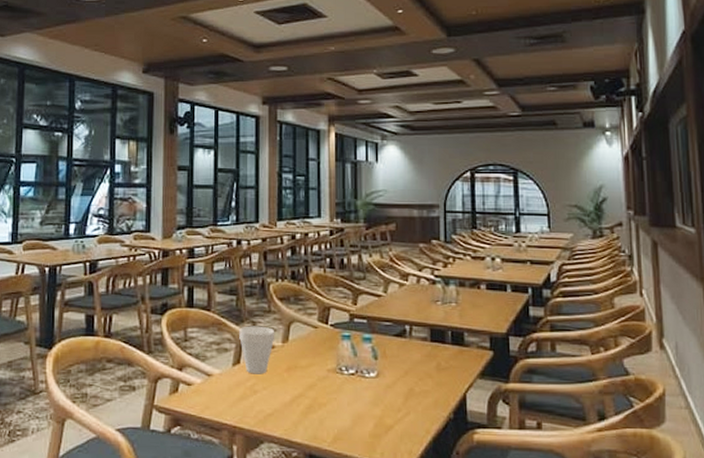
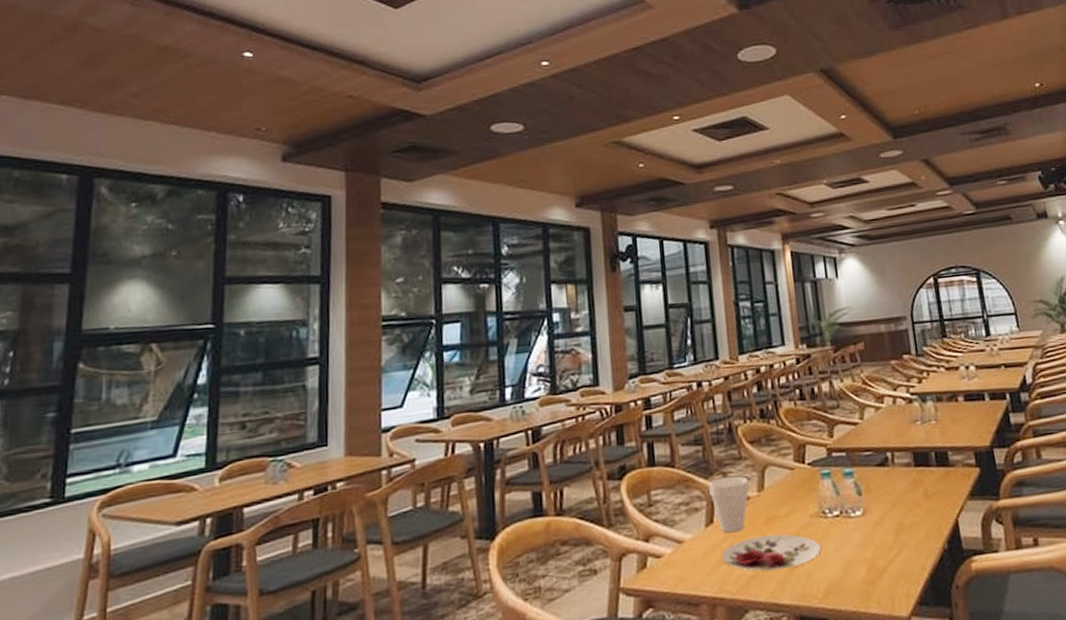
plate: none [244,381,334,413] -> present [721,534,821,572]

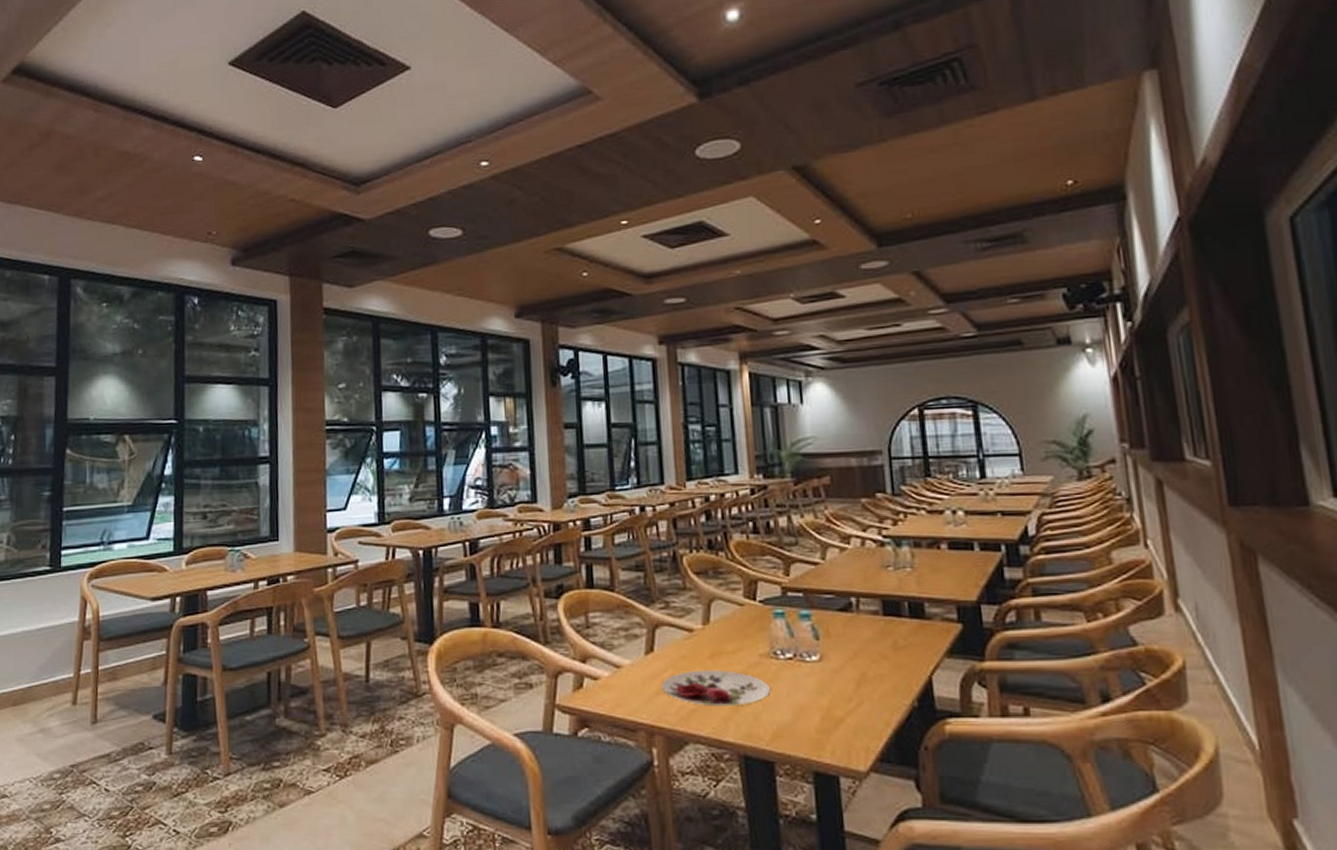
cup: present [709,476,750,533] -> none [650,606,694,664]

